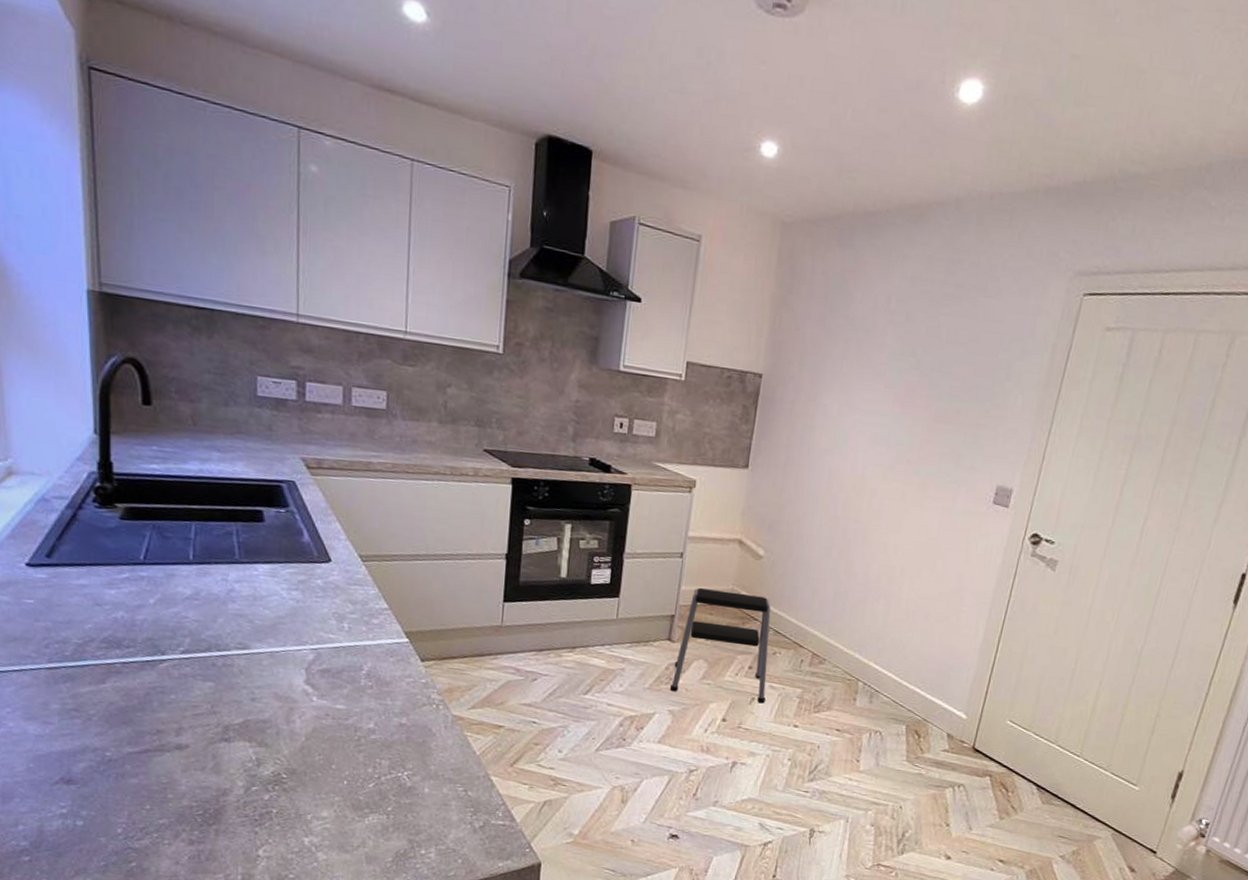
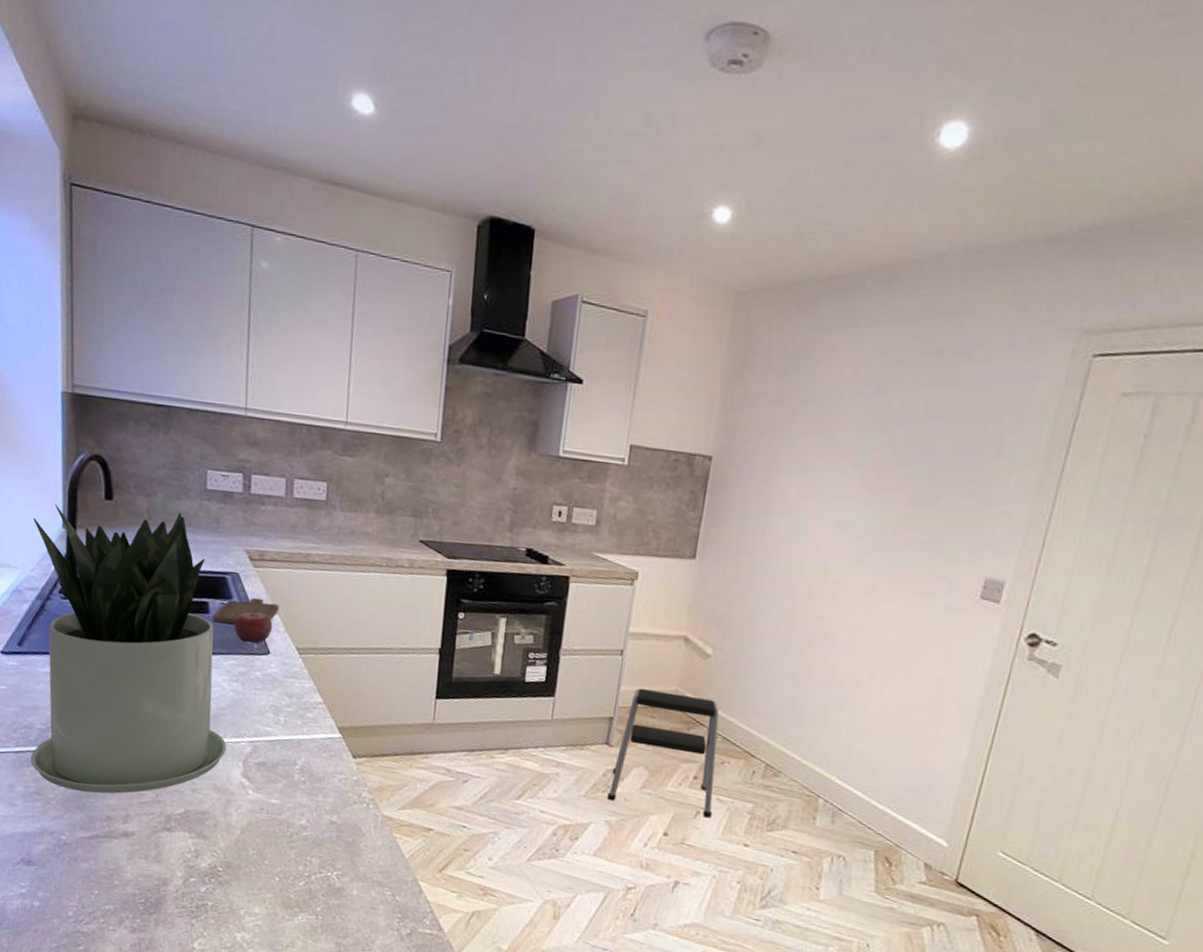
planter: none [58,409,288,707] -> present [30,504,227,794]
chopping board: none [268,505,340,532] -> present [213,597,280,624]
fruit: none [291,517,334,552] -> present [233,608,273,644]

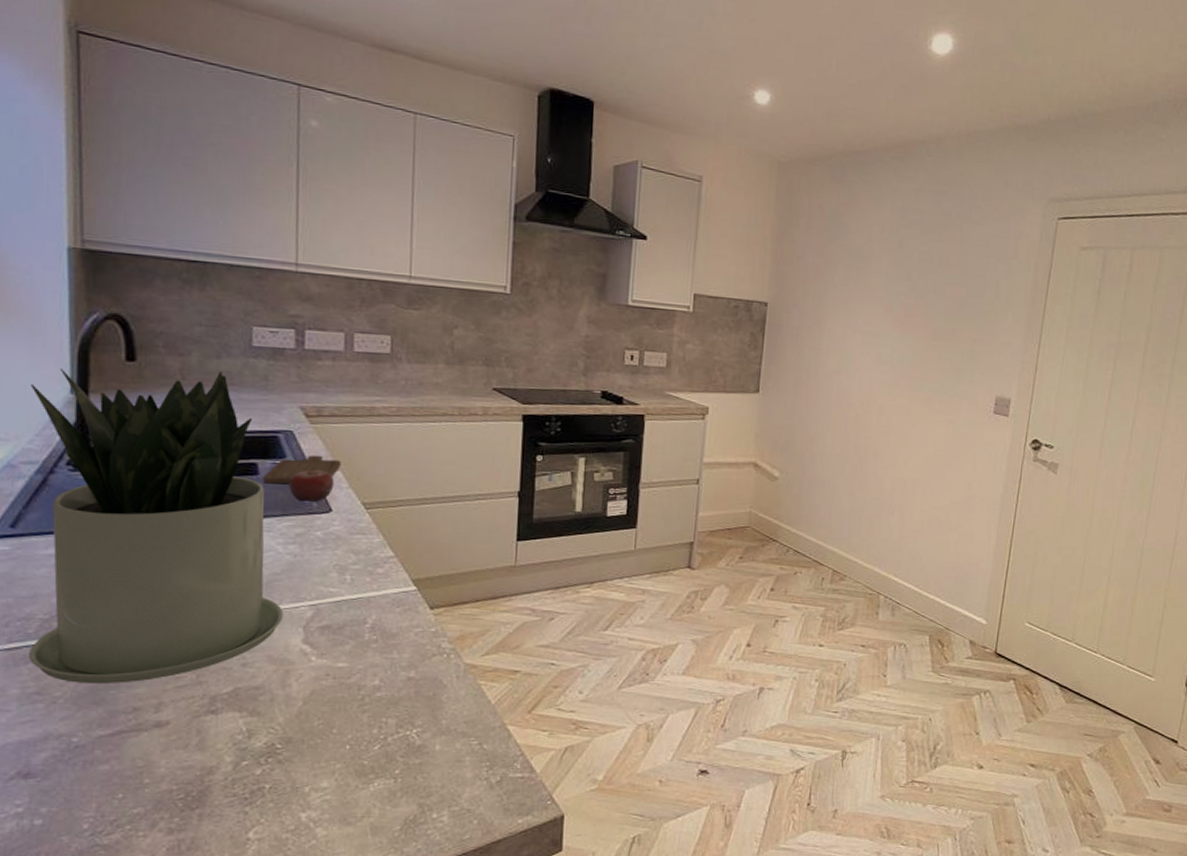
step stool: present [607,688,720,818] -> none [693,513,790,625]

